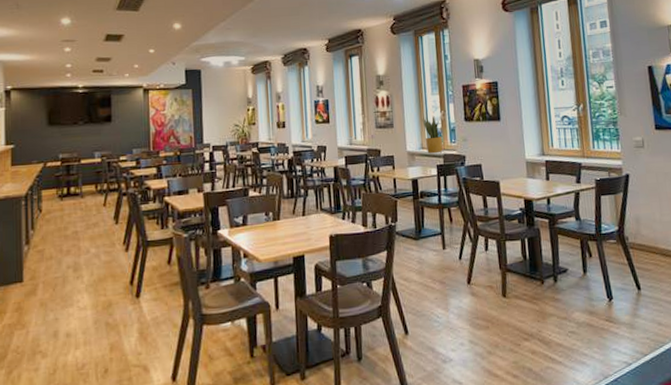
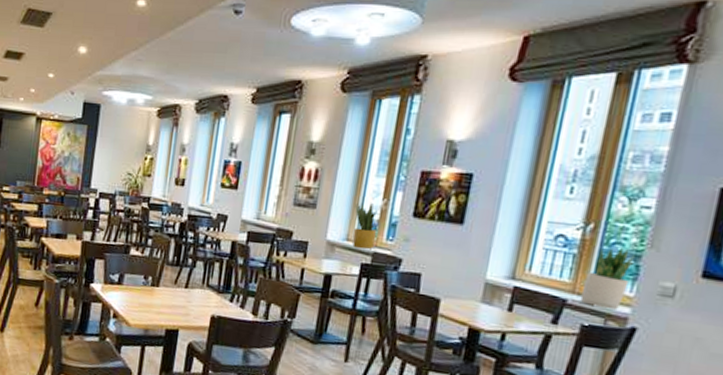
planter: none [588,118,616,165] -> present [580,247,635,310]

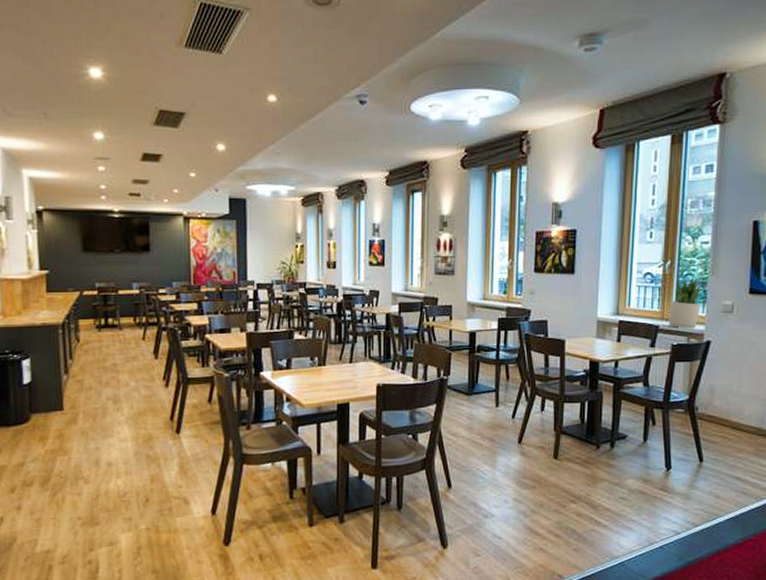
planter: present [352,202,382,250] -> none [487,263,509,306]

